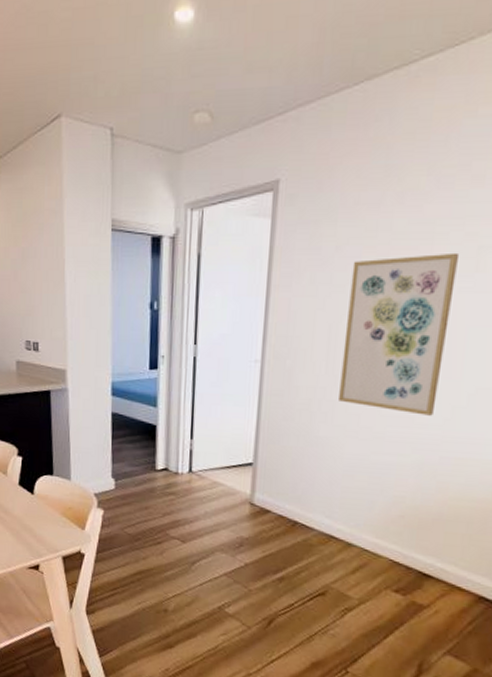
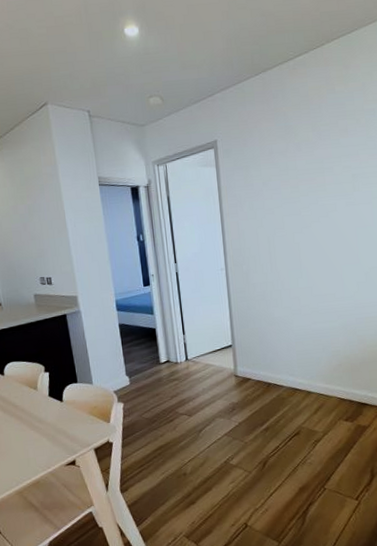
wall art: present [339,252,459,416] -> none [276,180,347,292]

